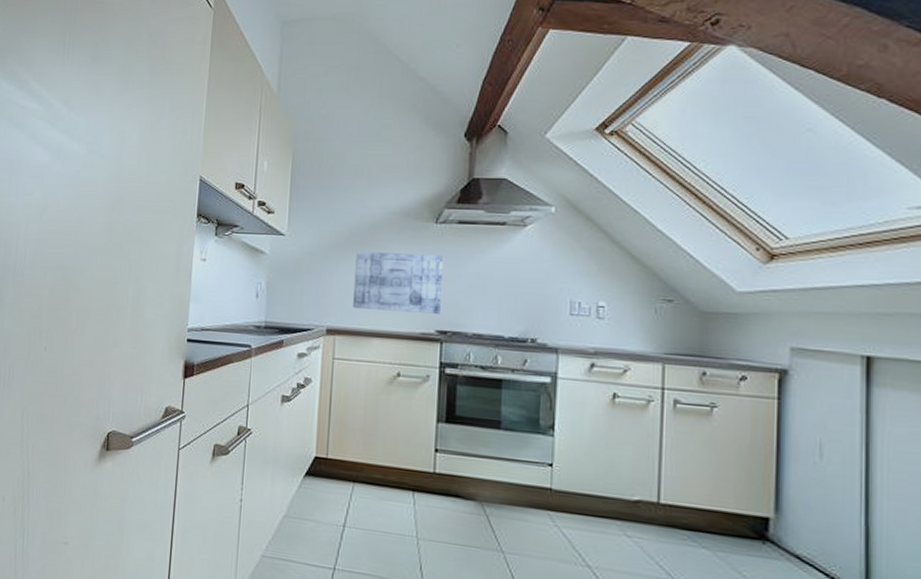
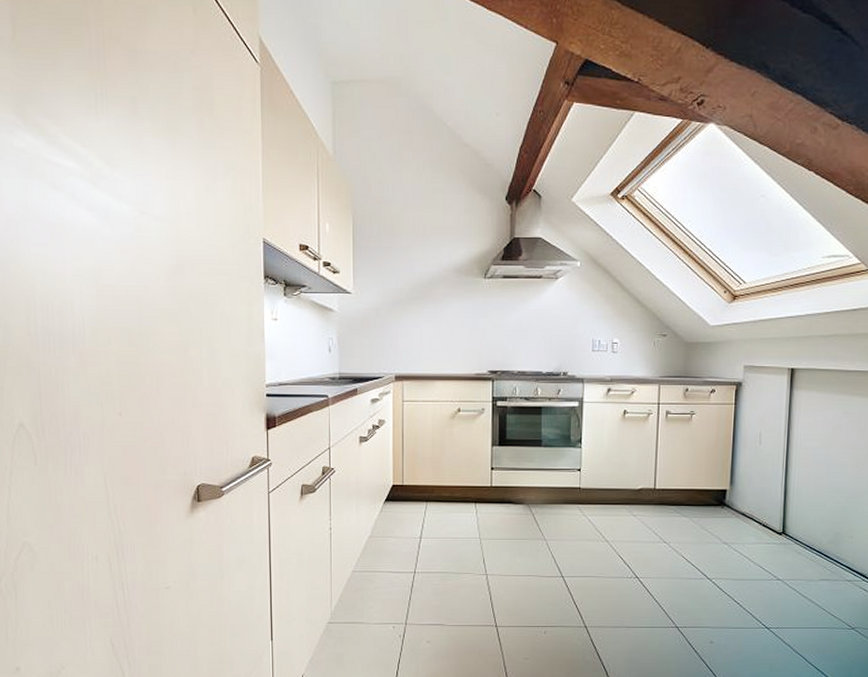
wall art: present [353,251,444,314] -> none [417,306,493,357]

